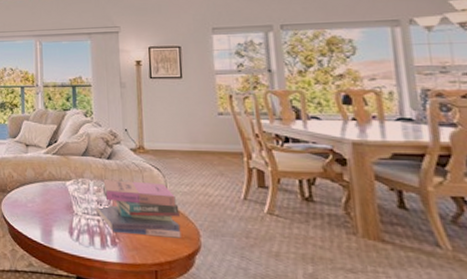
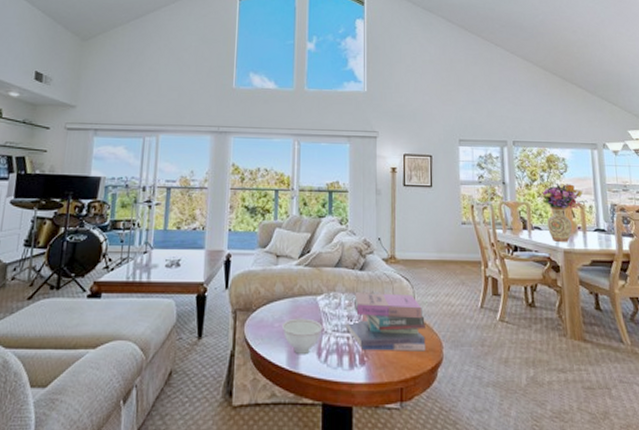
bowl: none [34,200,73,233] -> present [281,318,323,355]
flower arrangement: none [319,66,379,134] -> present [540,181,583,243]

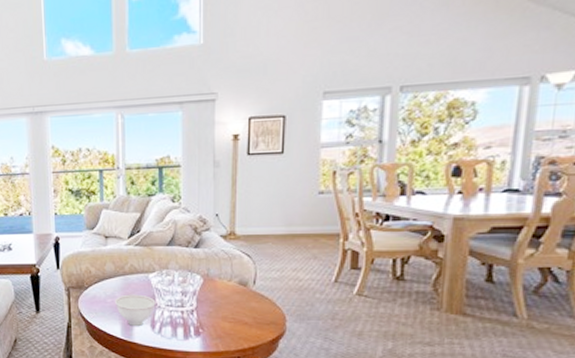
books: present [345,292,426,352] -> none [179,269,267,324]
flower arrangement: present [540,181,583,243] -> none [431,133,495,208]

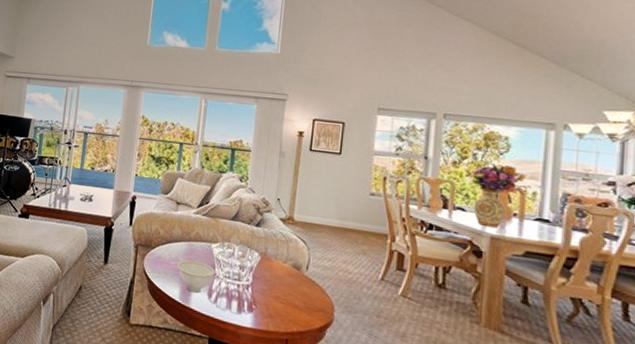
flower arrangement: none [431,133,495,208] -> present [470,161,526,229]

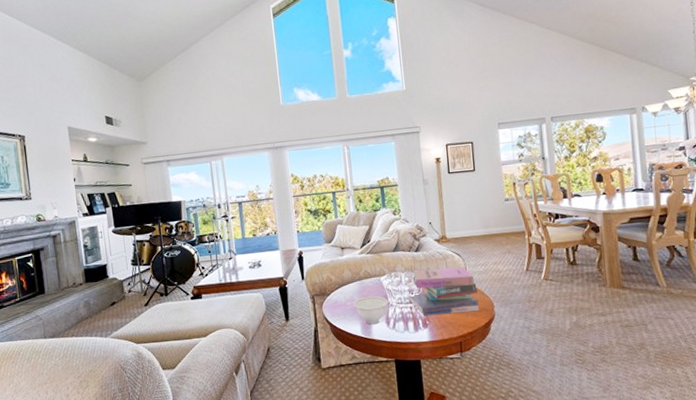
books: none [236,246,319,311] -> present [407,266,479,316]
flower arrangement: present [470,161,526,229] -> none [579,150,621,206]

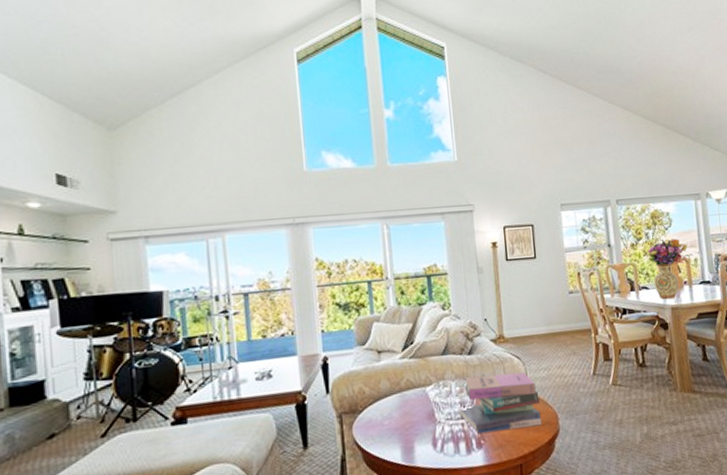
bowl: present [353,295,389,325] -> none [392,411,436,449]
flower arrangement: none [579,150,621,206] -> present [646,237,688,300]

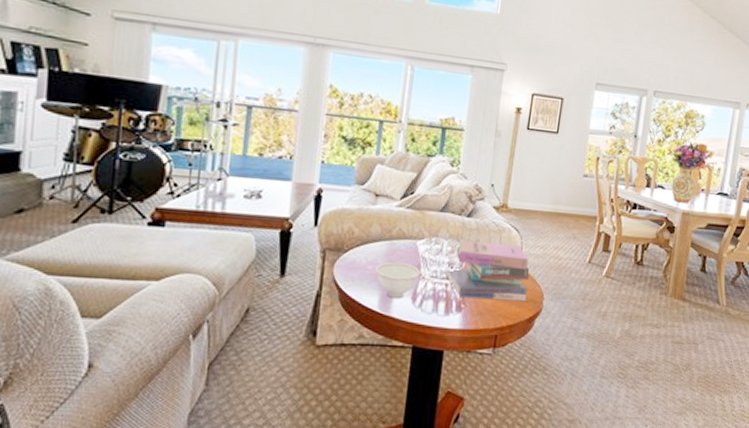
bowl: none [392,411,436,449] -> present [375,261,421,299]

